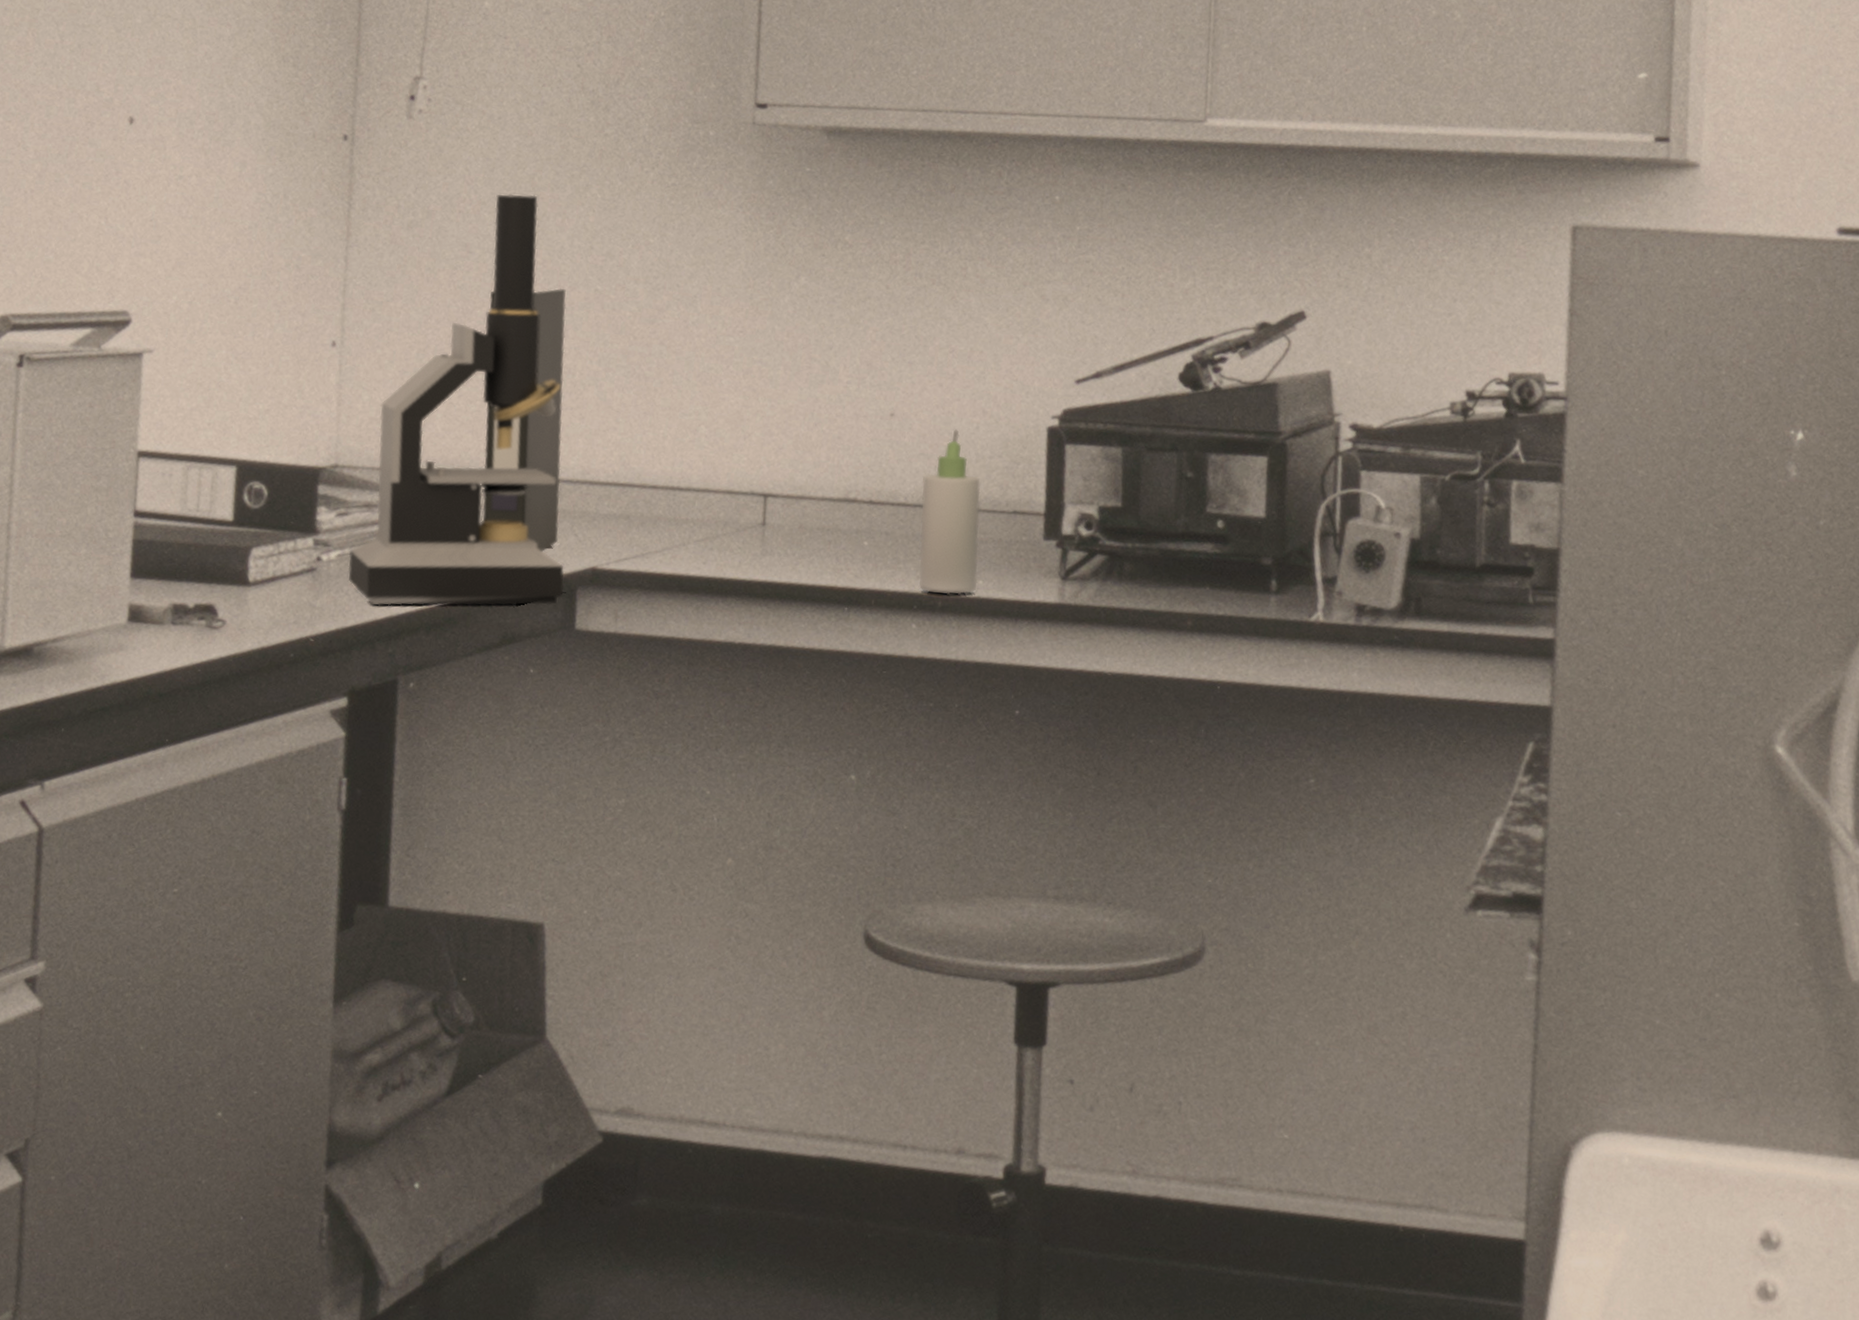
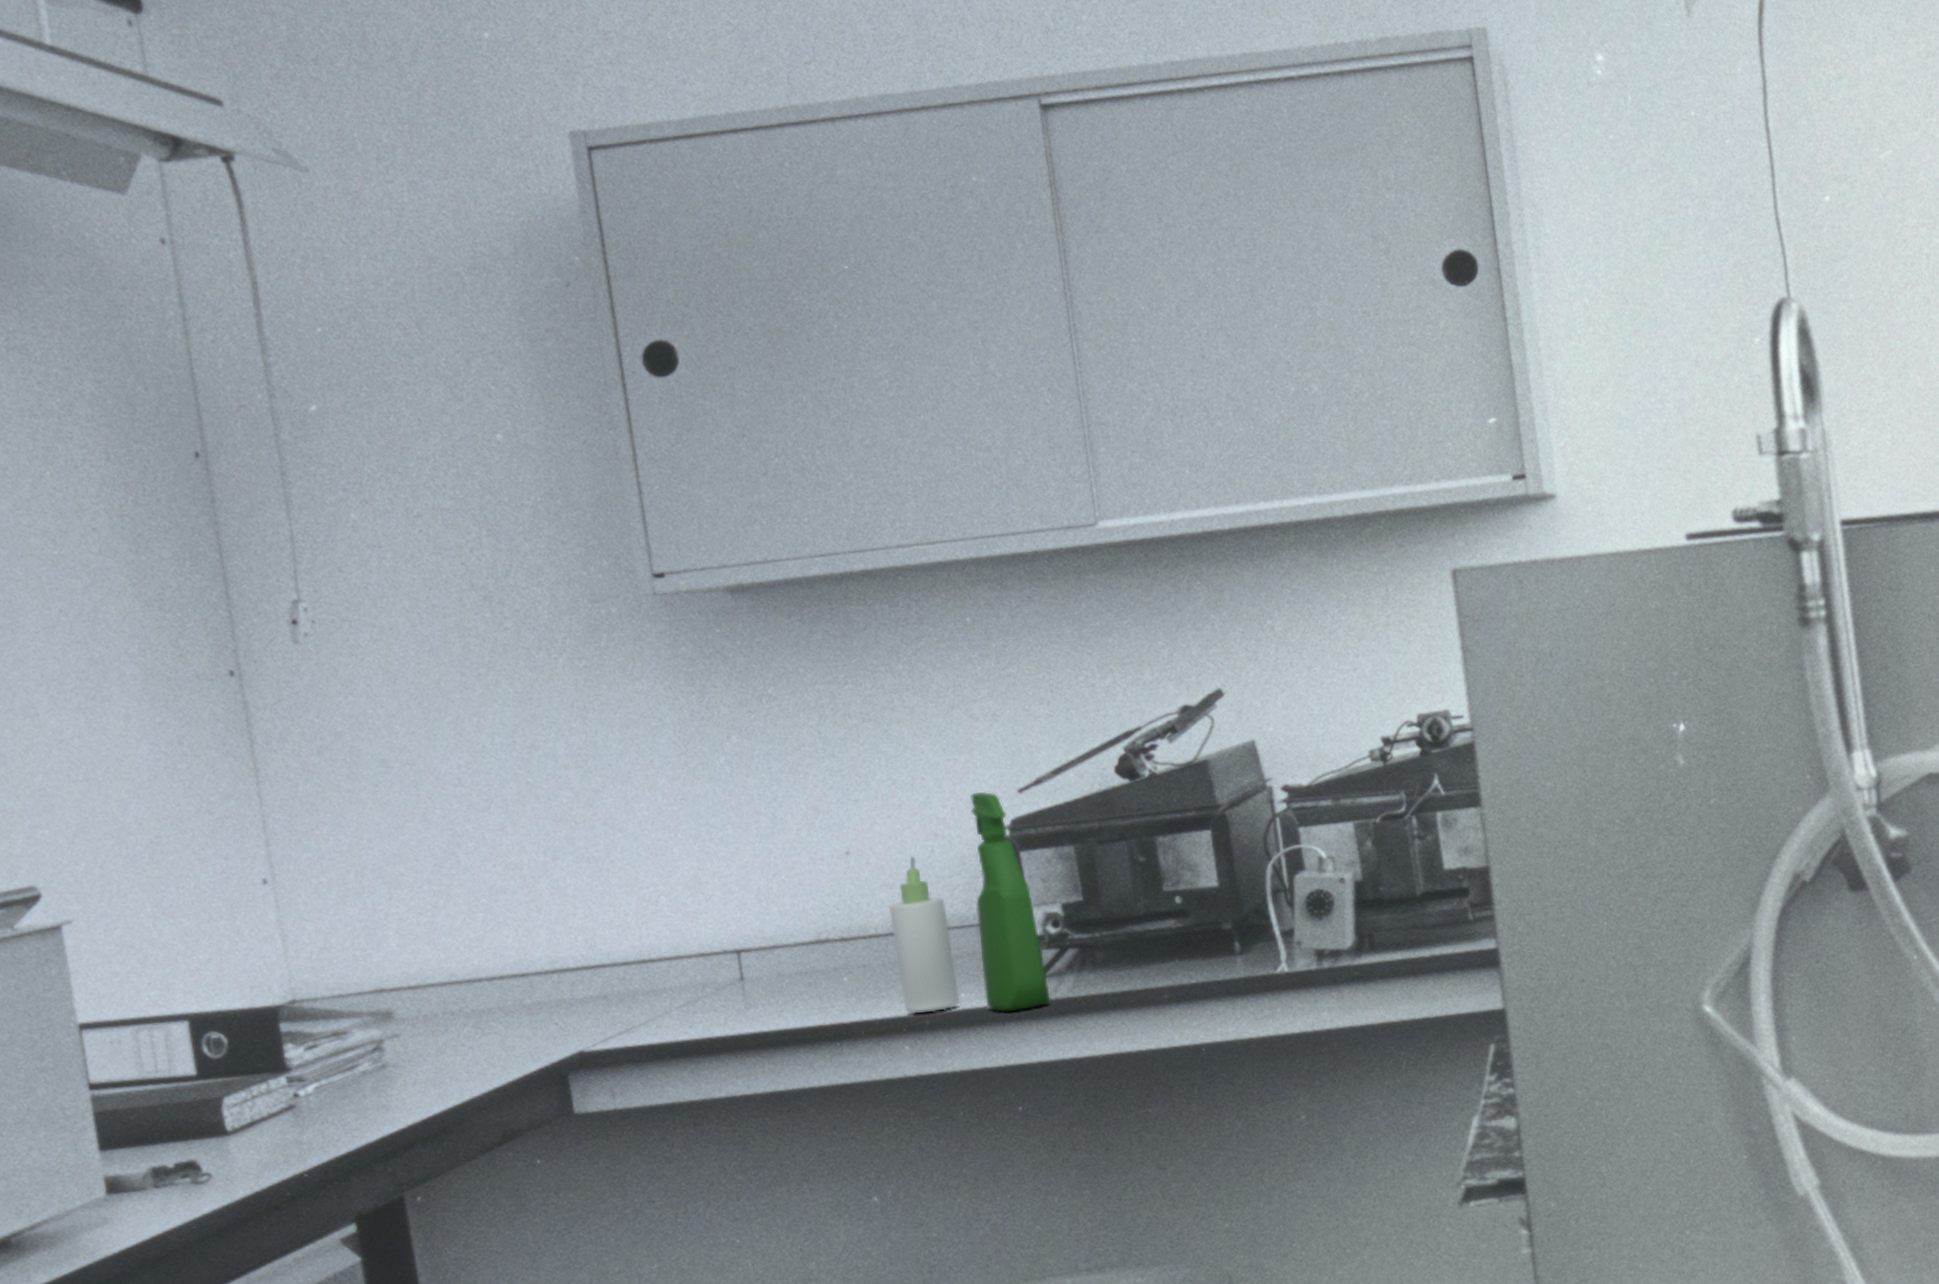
microscope: present [348,194,565,606] -> none [326,699,555,1130]
binder: present [482,289,566,552] -> none [419,787,539,1046]
spray bottle: none [1002,376,1071,610] -> present [970,791,1051,1012]

